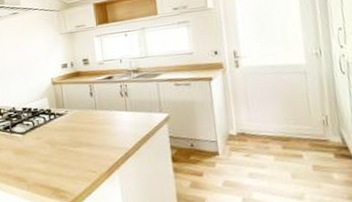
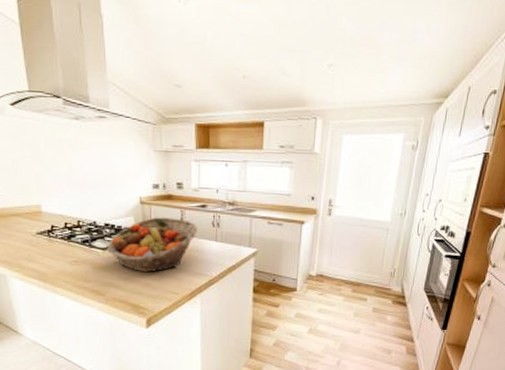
fruit basket: none [25,93,107,153] -> present [106,217,198,273]

